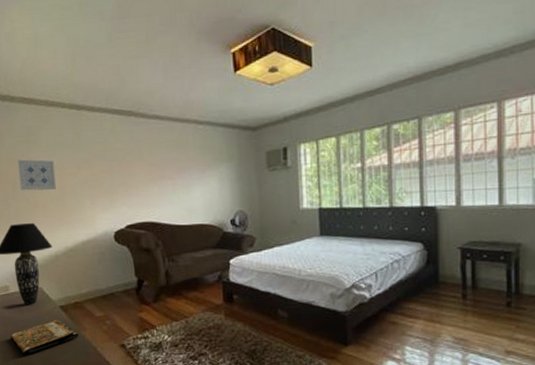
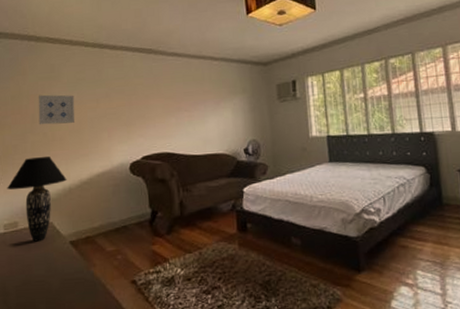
book: present [10,320,79,355] -> none [14,256,88,297]

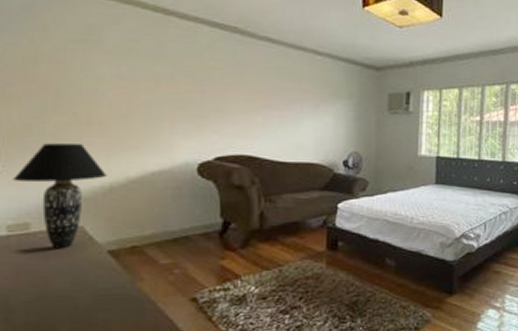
wall art: present [38,94,75,125] -> none [66,62,123,105]

